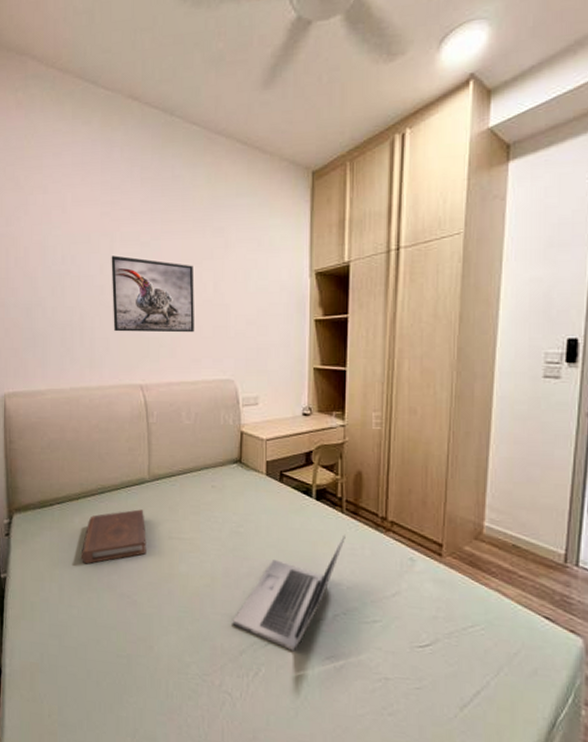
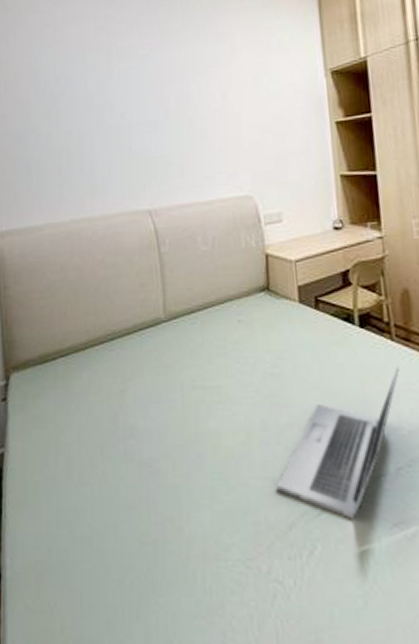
book: present [80,509,146,564] -> none [90,356,168,428]
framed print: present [111,255,194,333] -> none [108,71,204,154]

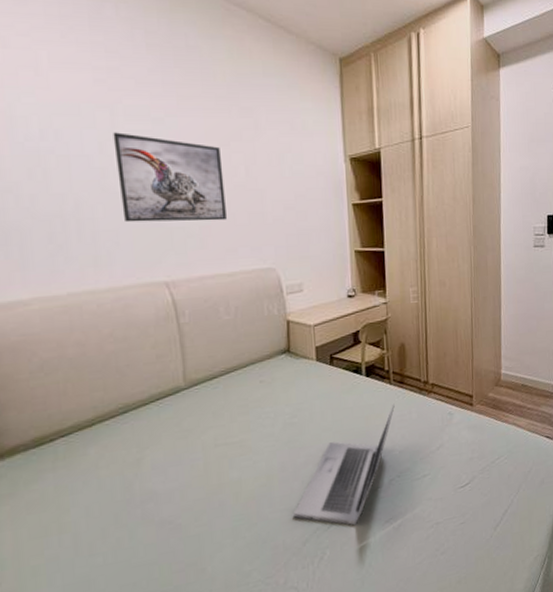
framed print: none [108,71,204,154] -> present [113,132,227,223]

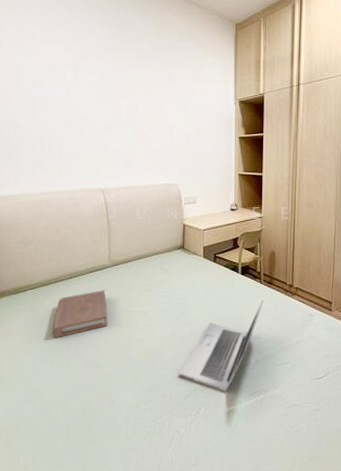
book: none [101,421,189,501] -> present [51,290,108,338]
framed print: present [113,132,227,223] -> none [75,83,145,147]

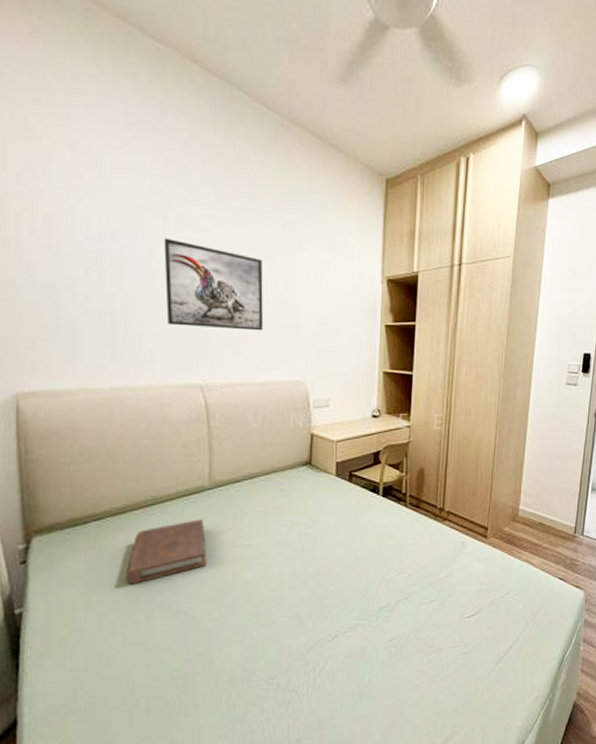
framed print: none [75,83,145,147] -> present [164,238,263,331]
laptop: present [179,299,263,392] -> none [300,526,408,640]

